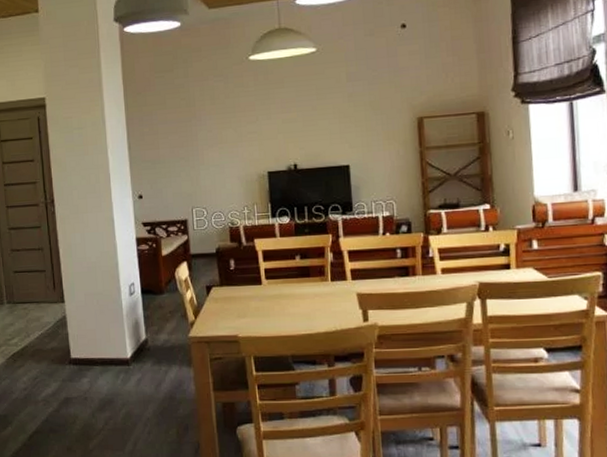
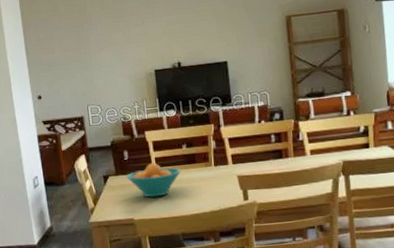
fruit bowl: none [232,274,293,313] -> present [126,162,181,198]

